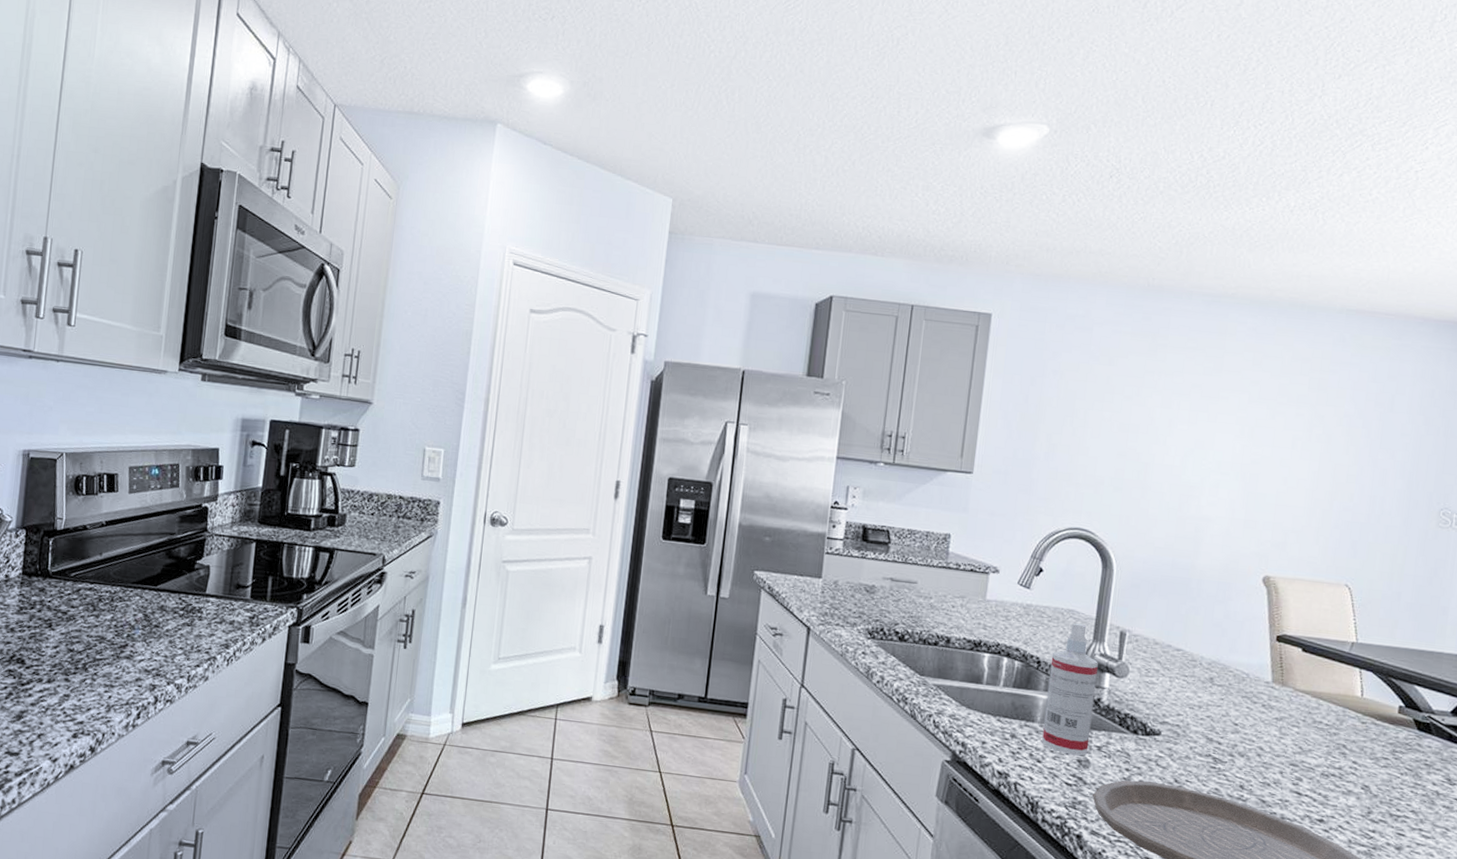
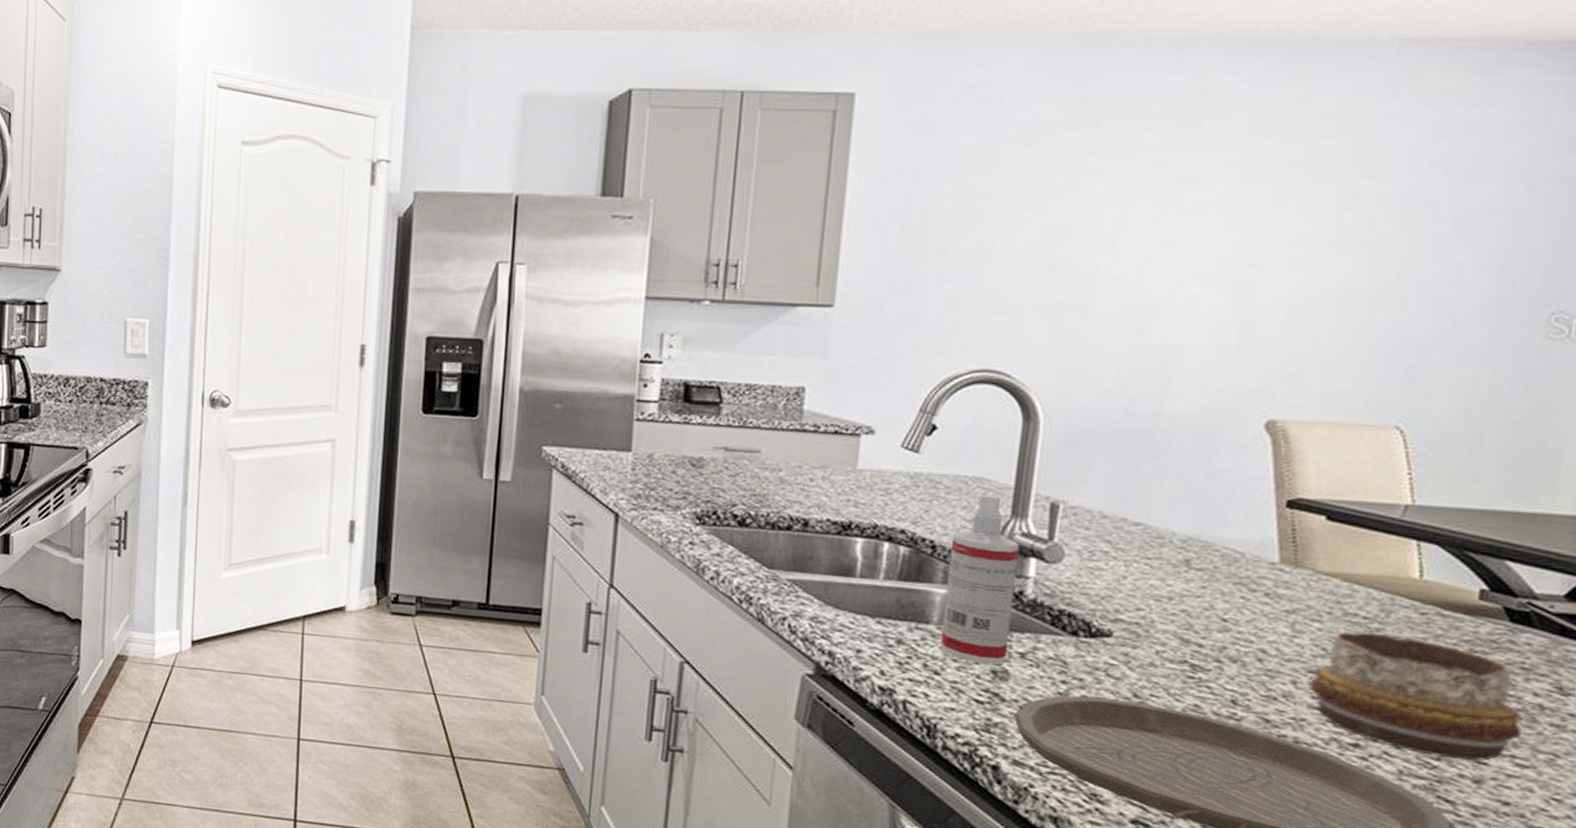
decorative bowl: none [1291,734,1426,833] -> present [1309,631,1522,761]

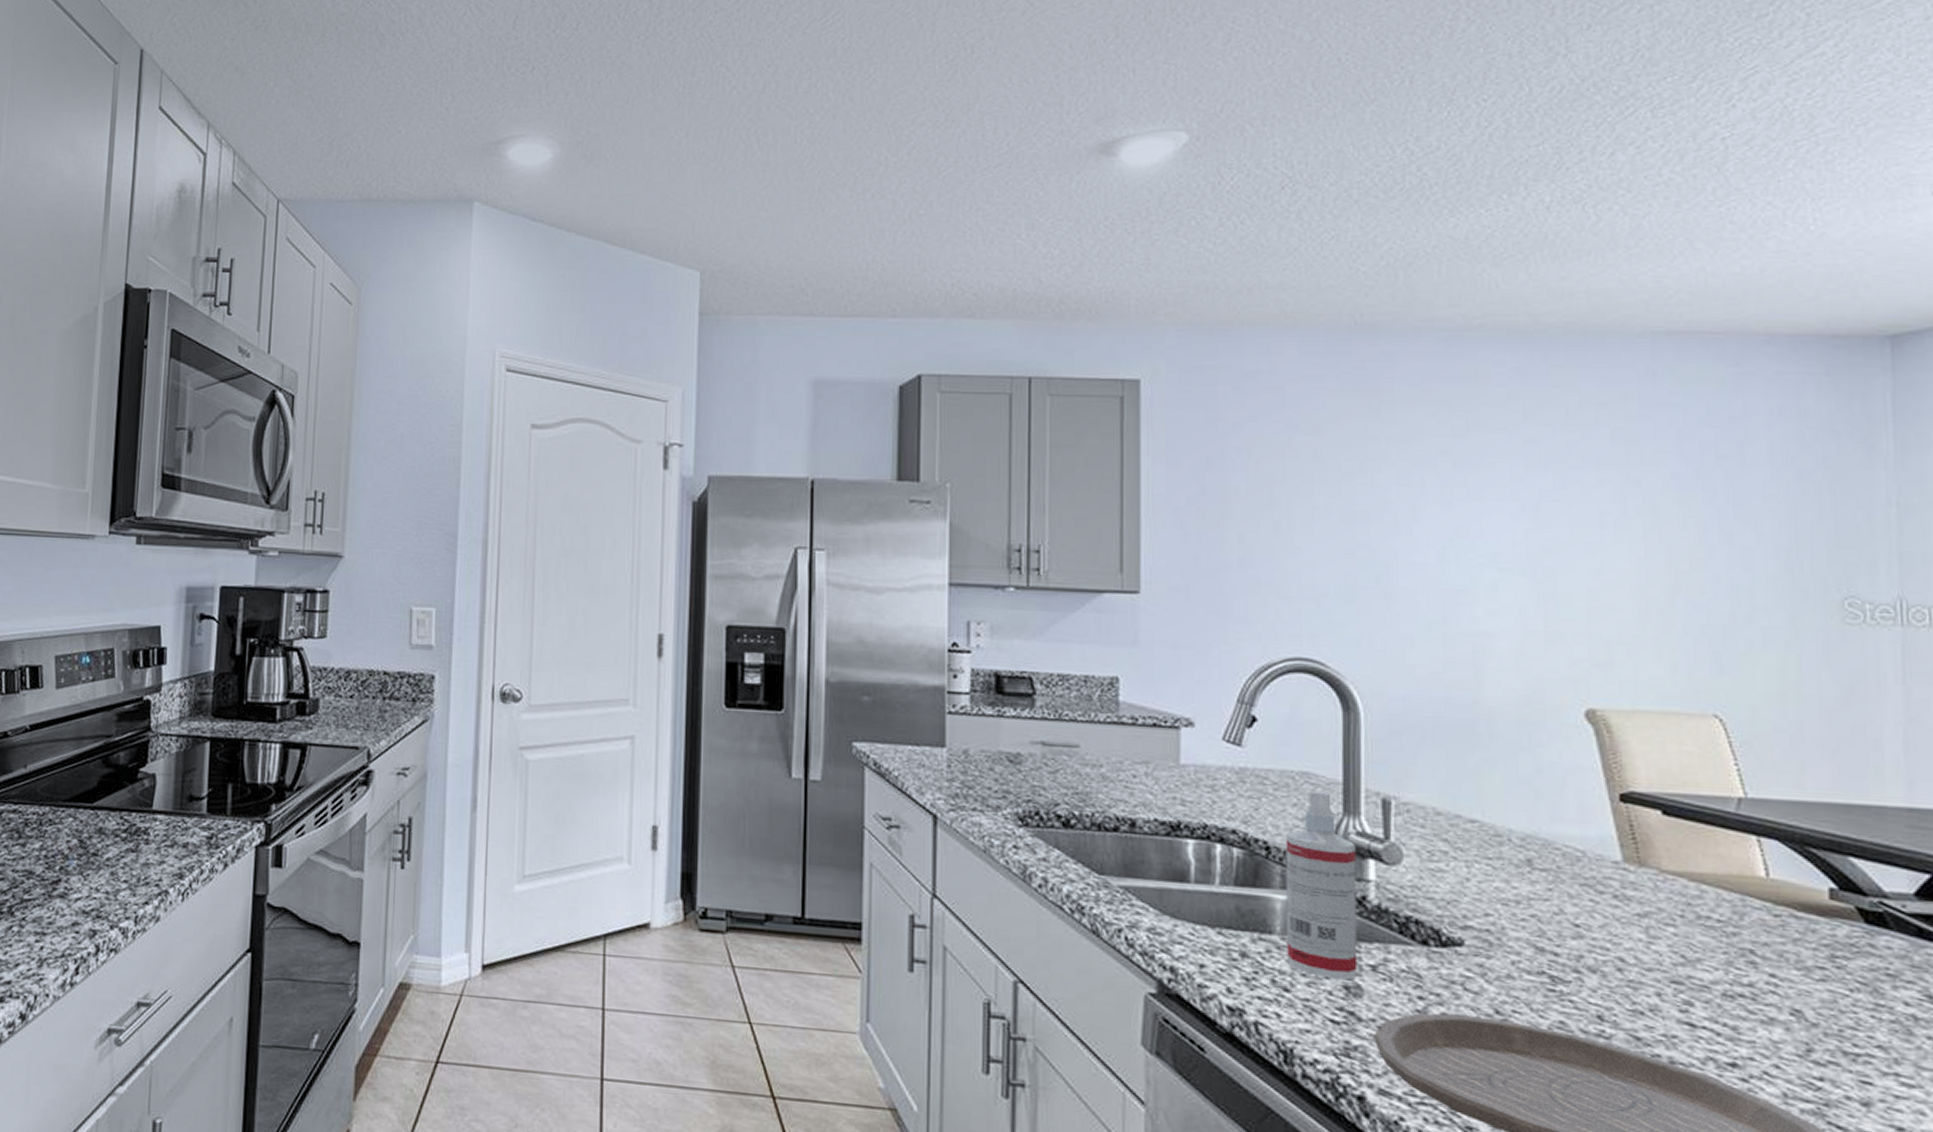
decorative bowl: present [1309,631,1522,761] -> none [1674,936,1900,1081]

